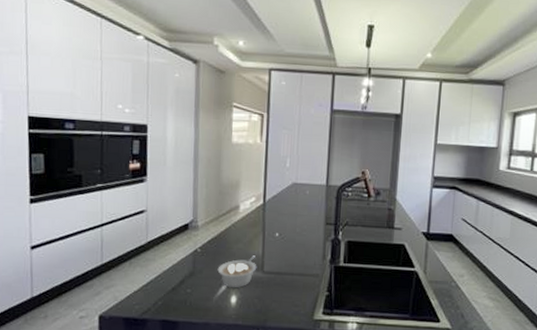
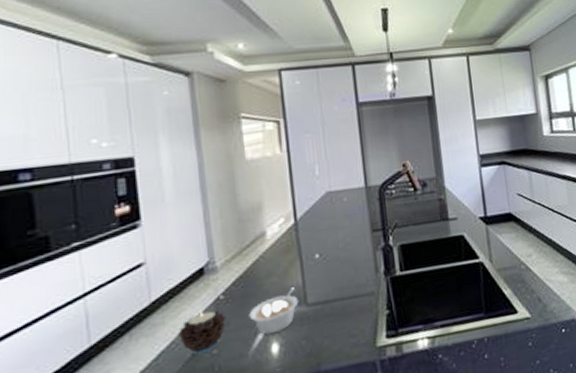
candle: none [163,257,201,289] -> present [178,310,228,354]

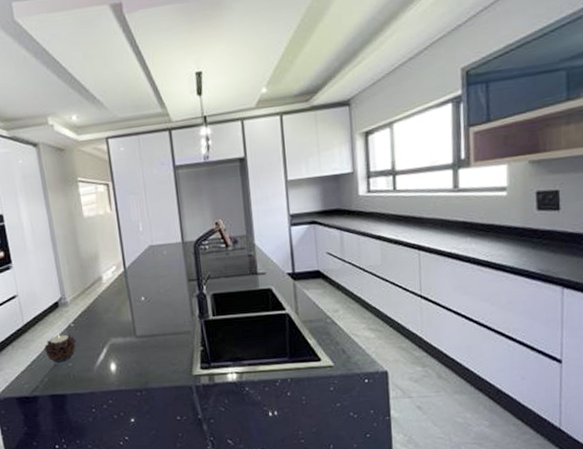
legume: present [249,287,299,335] -> none [92,322,130,356]

